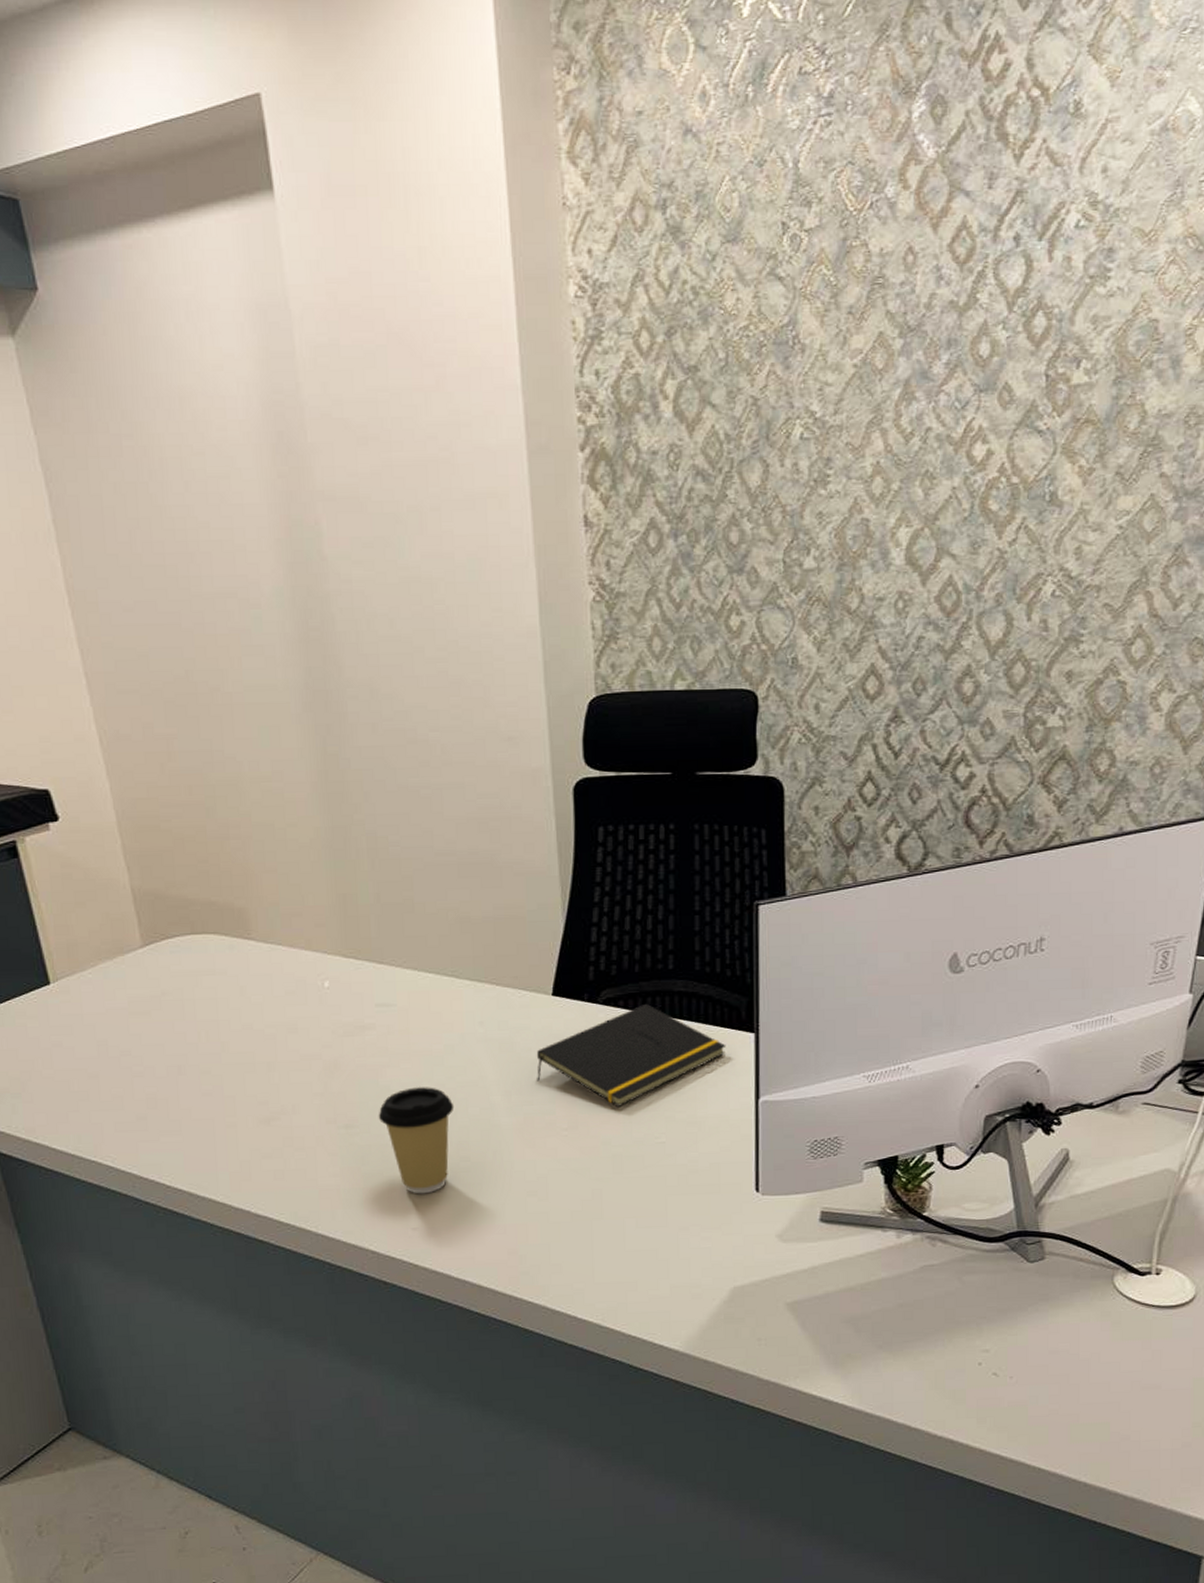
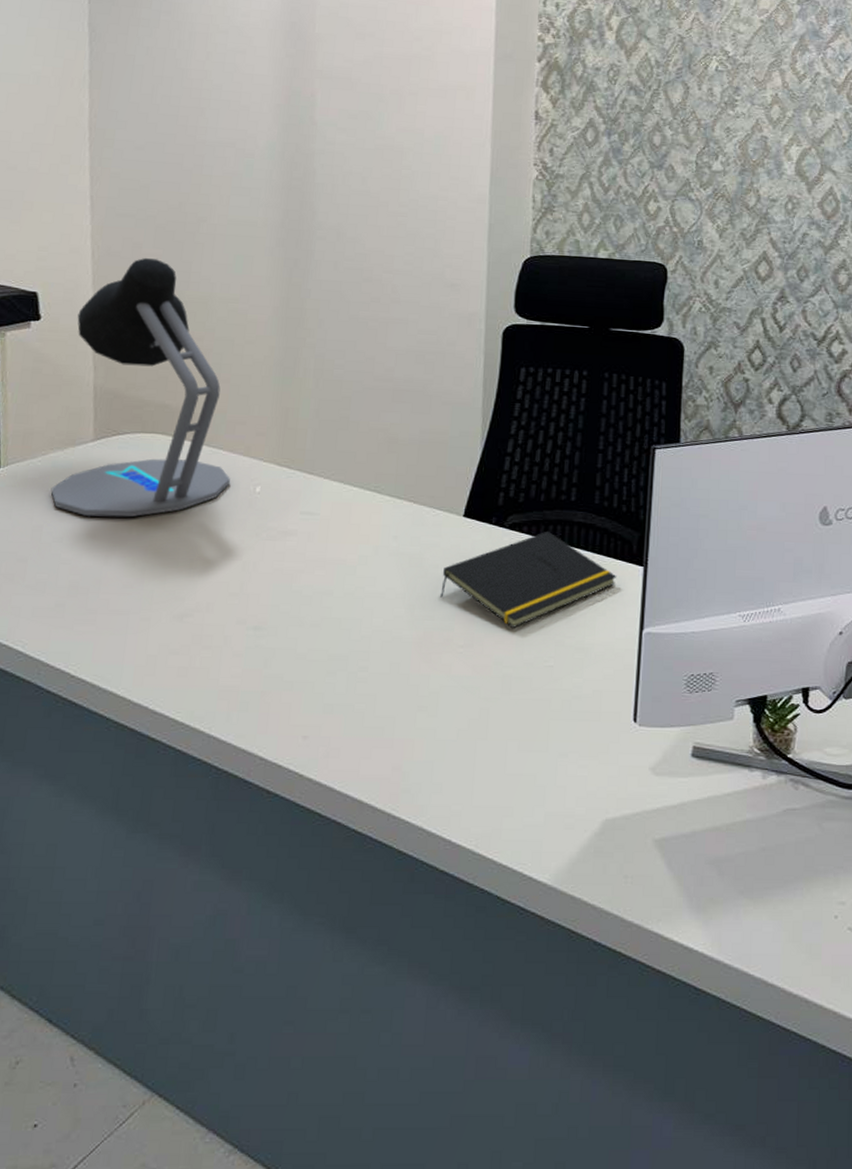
desk lamp: none [98,738,295,1026] -> present [50,257,230,518]
coffee cup: present [378,1087,455,1194] -> none [286,594,360,702]

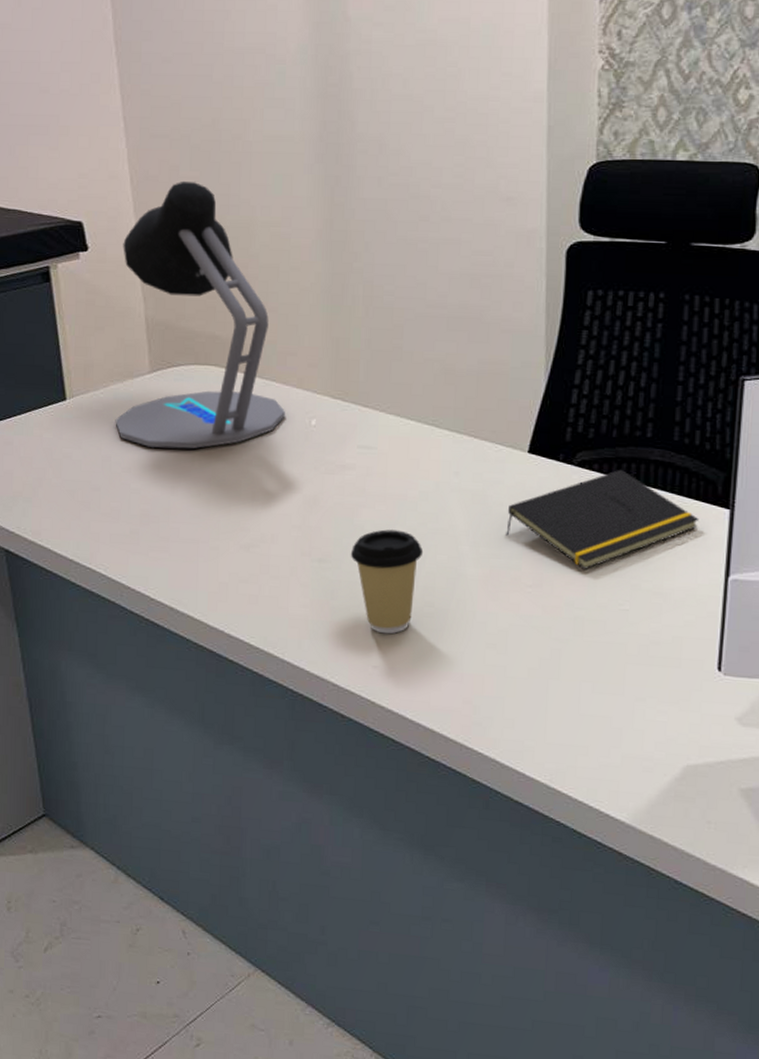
coffee cup: none [286,594,360,702] -> present [350,529,424,634]

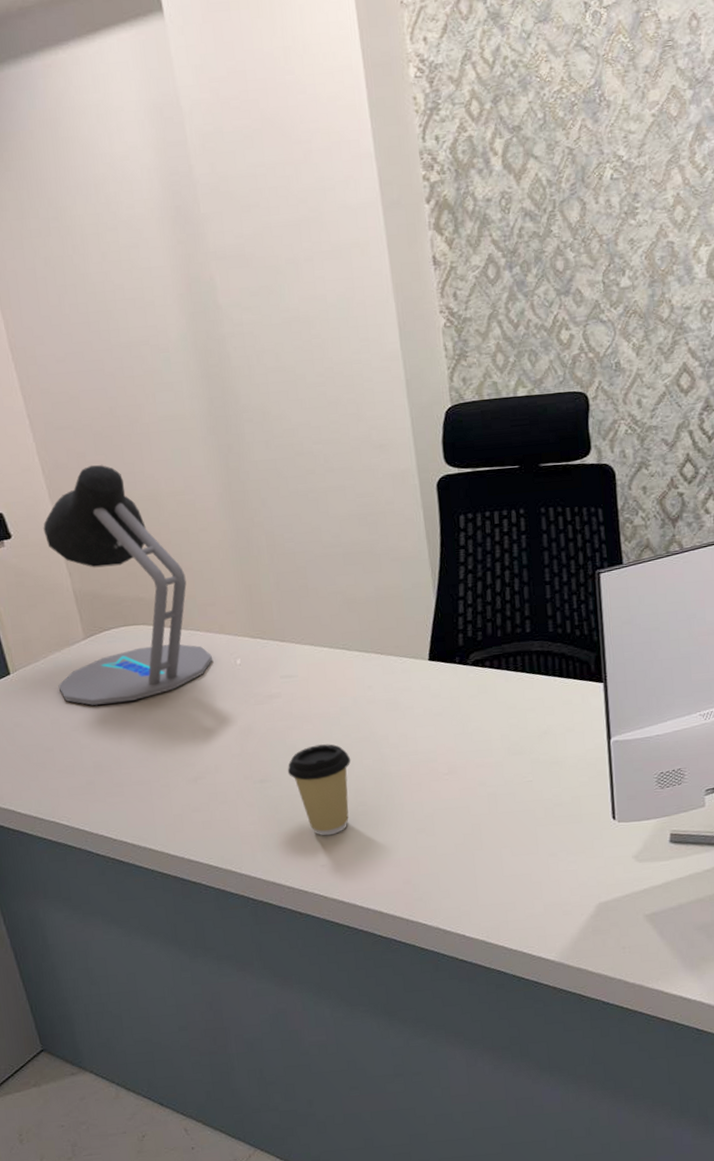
notepad: present [506,469,700,569] -> none [418,662,580,752]

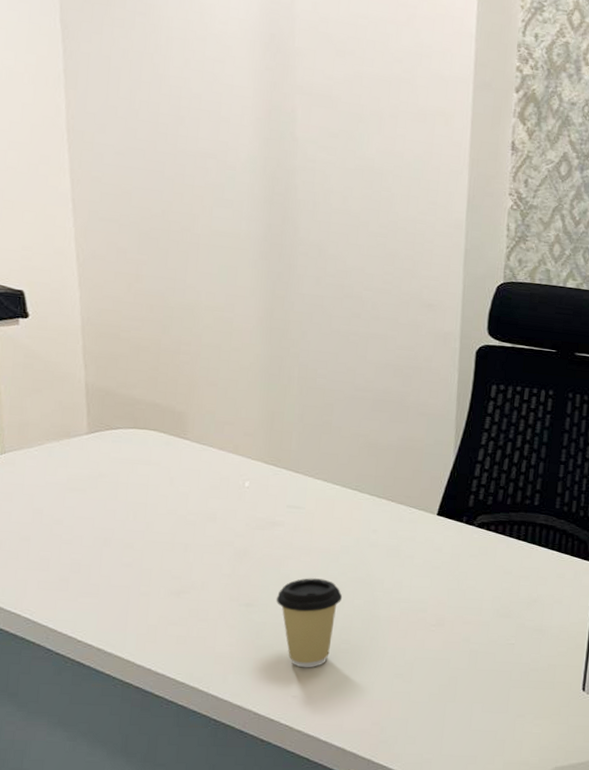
desk lamp: present [43,465,212,706] -> none [49,262,220,505]

